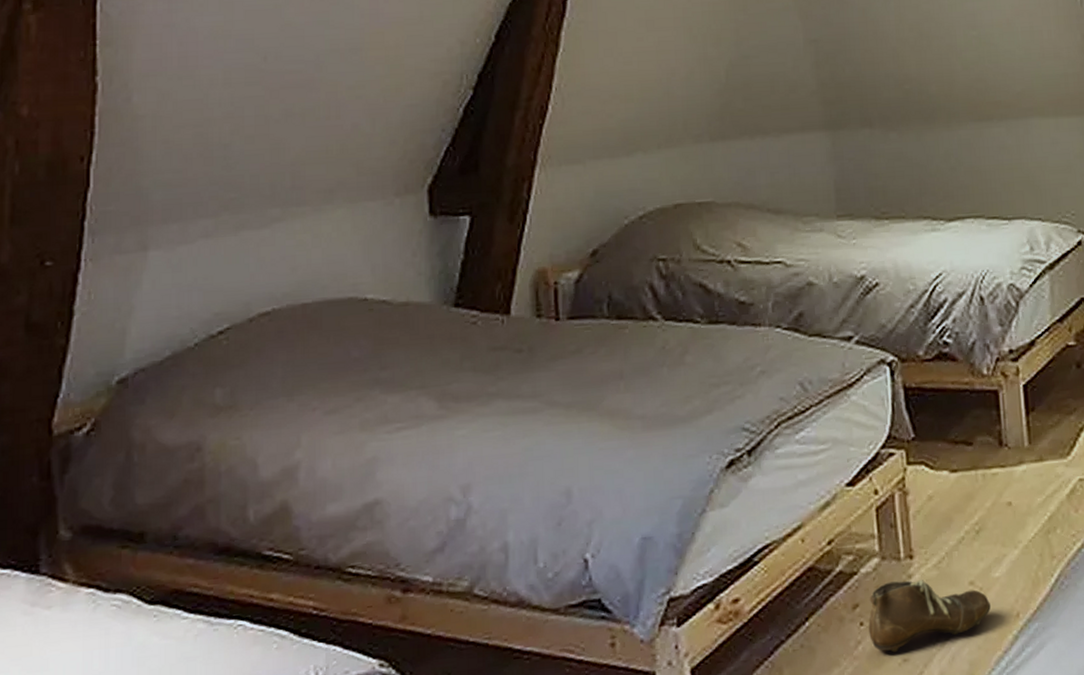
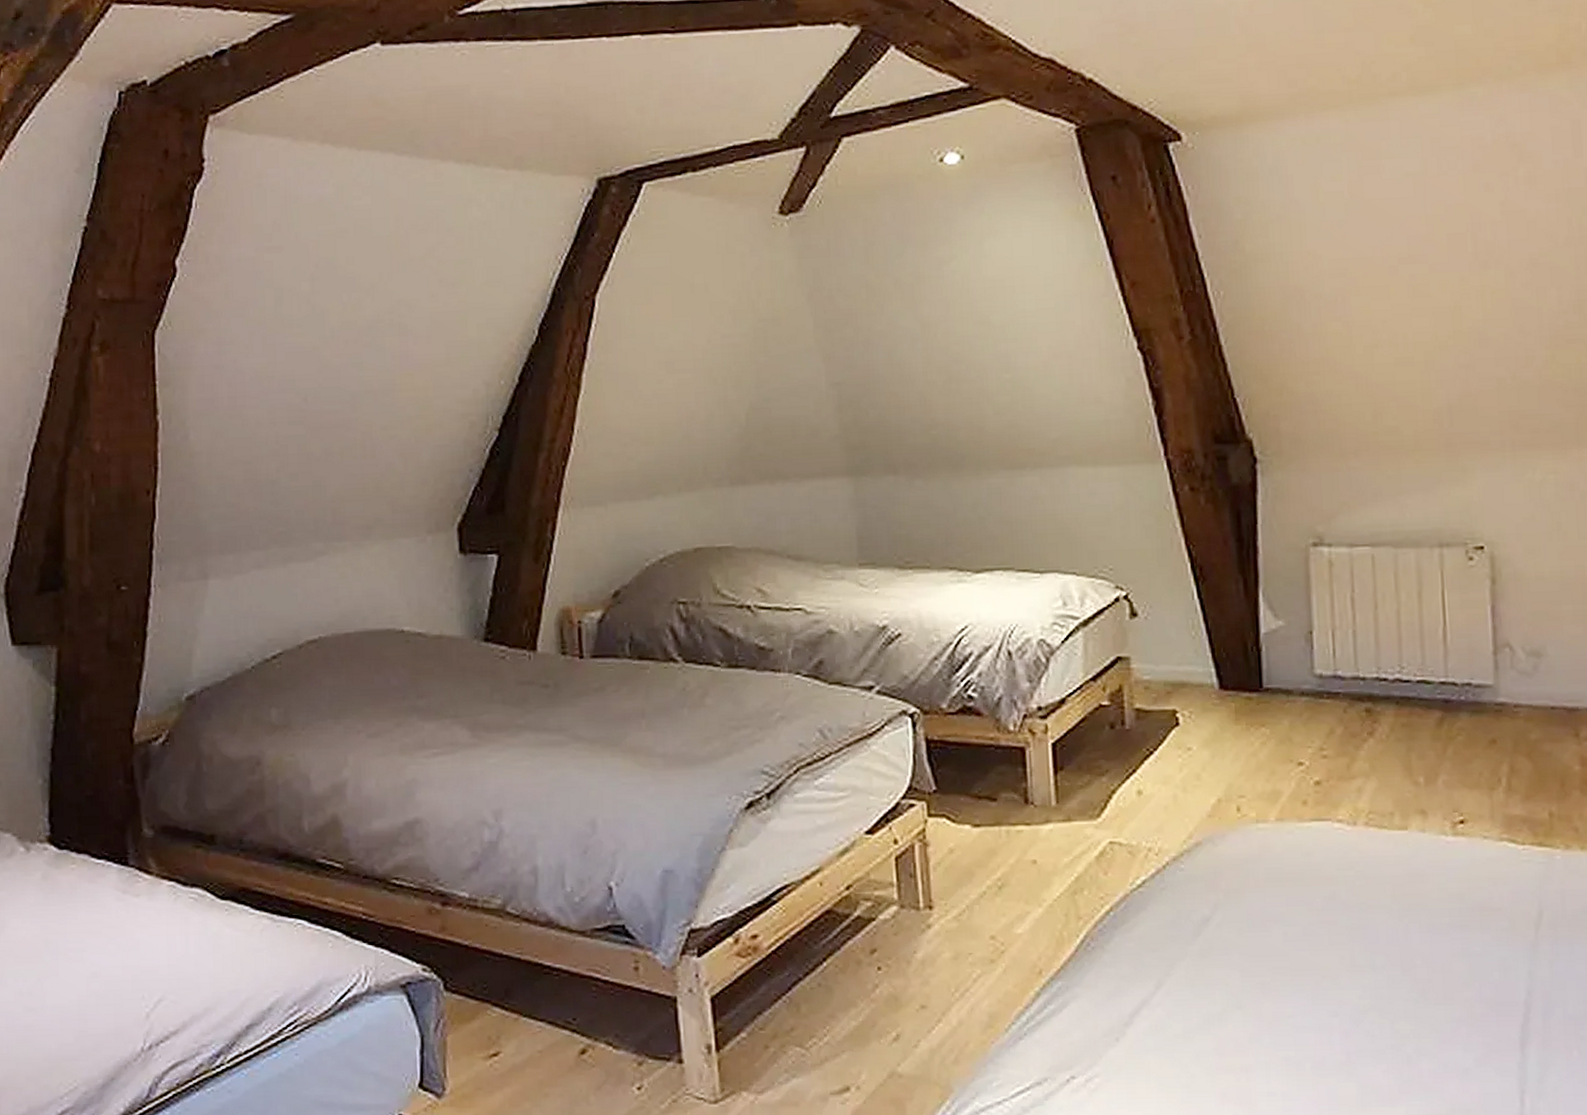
boot: present [868,580,991,653] -> none [886,930,1012,999]

